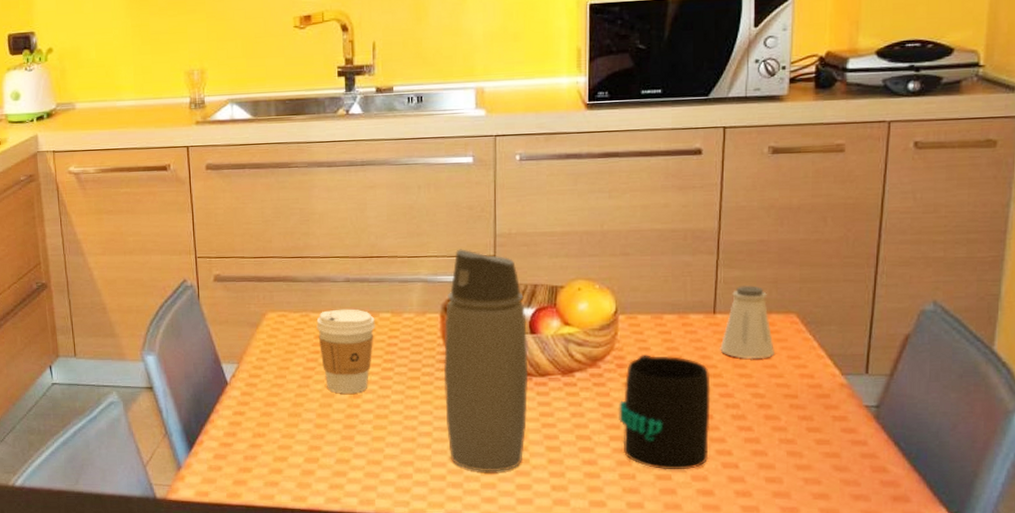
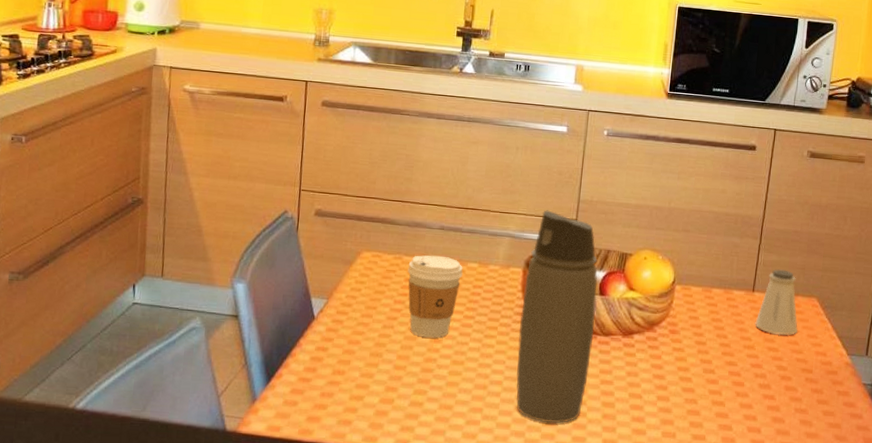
mug: present [619,355,711,470] -> none [667,323,745,431]

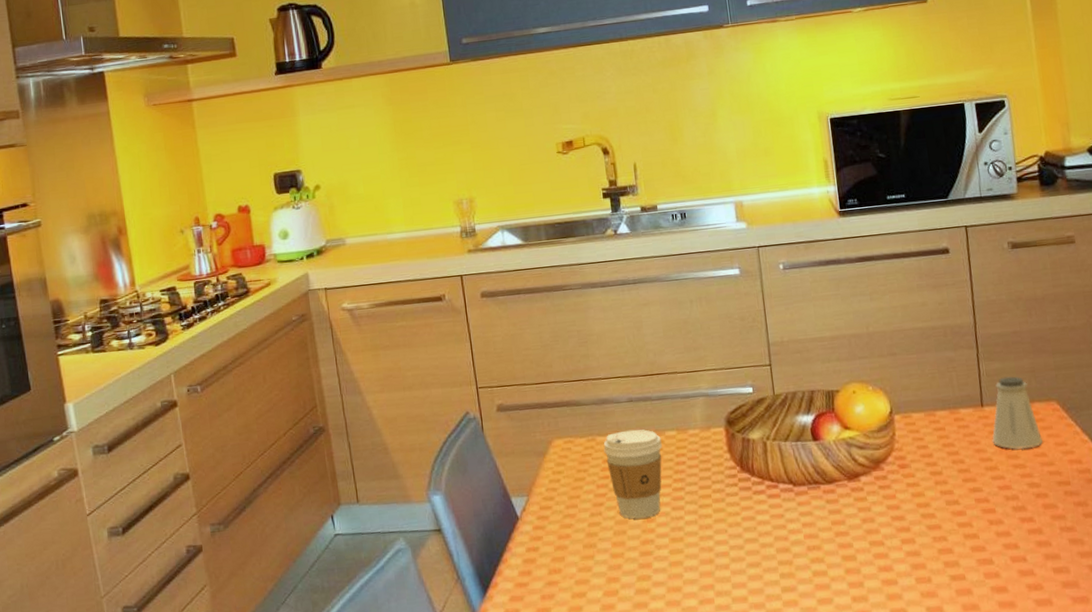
water bottle: present [516,210,598,423] -> none [729,360,821,589]

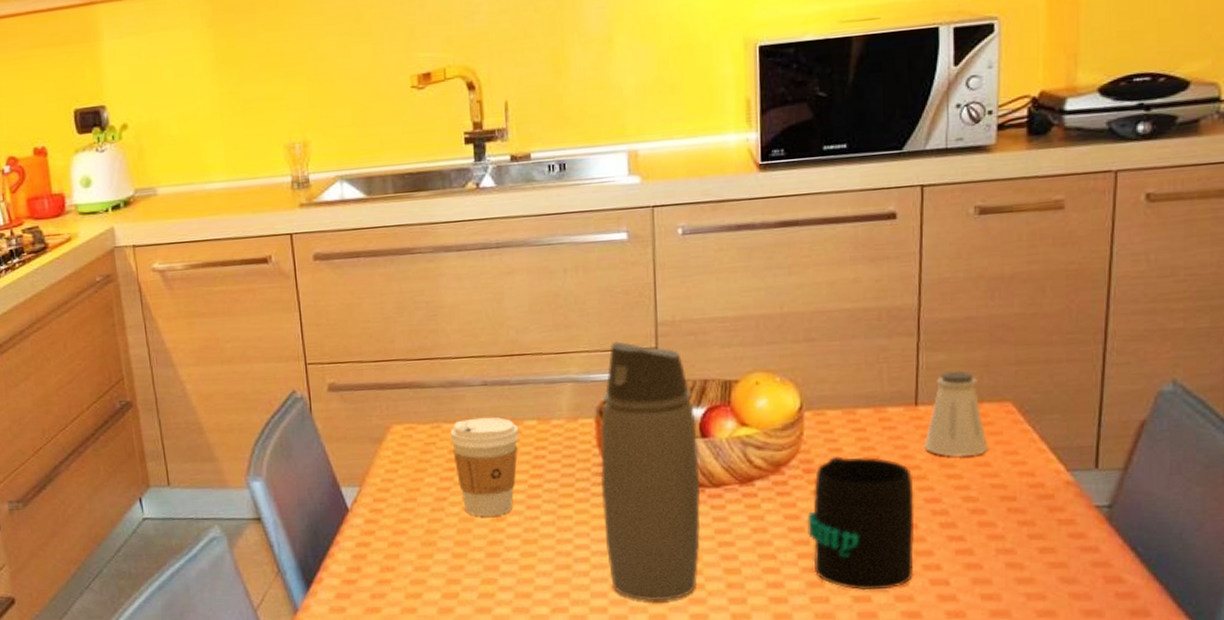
water bottle: none [729,360,821,589] -> present [600,341,701,601]
mug: none [906,452,998,570] -> present [807,456,915,591]

